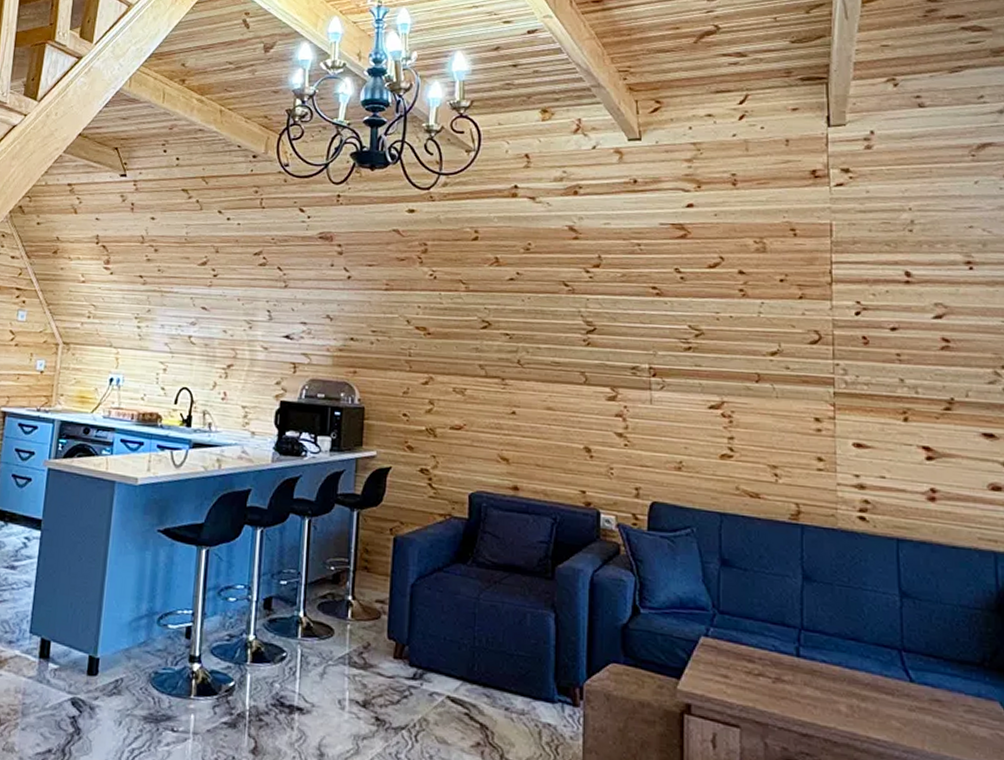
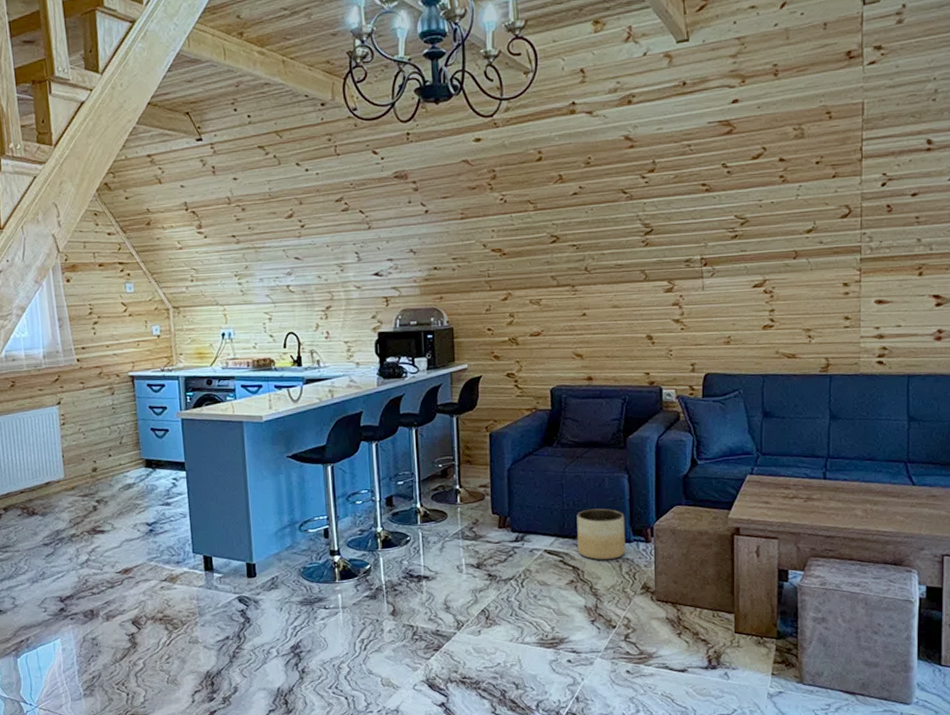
planter: none [488,650,549,723] -> present [577,508,626,561]

